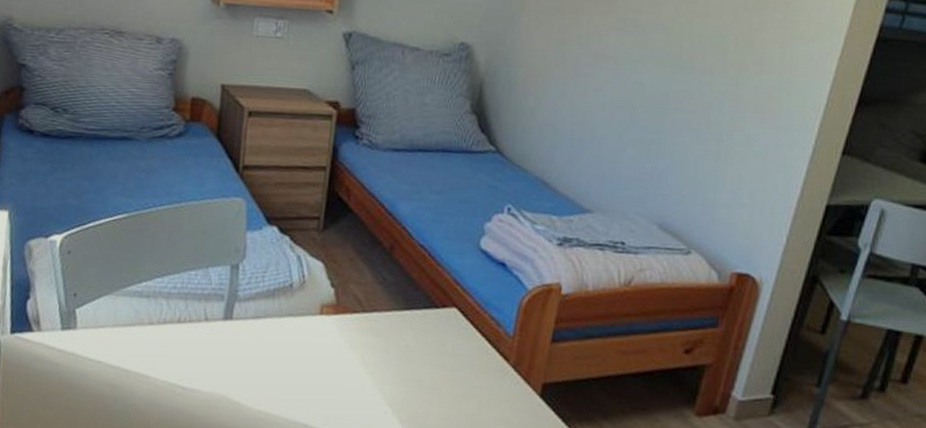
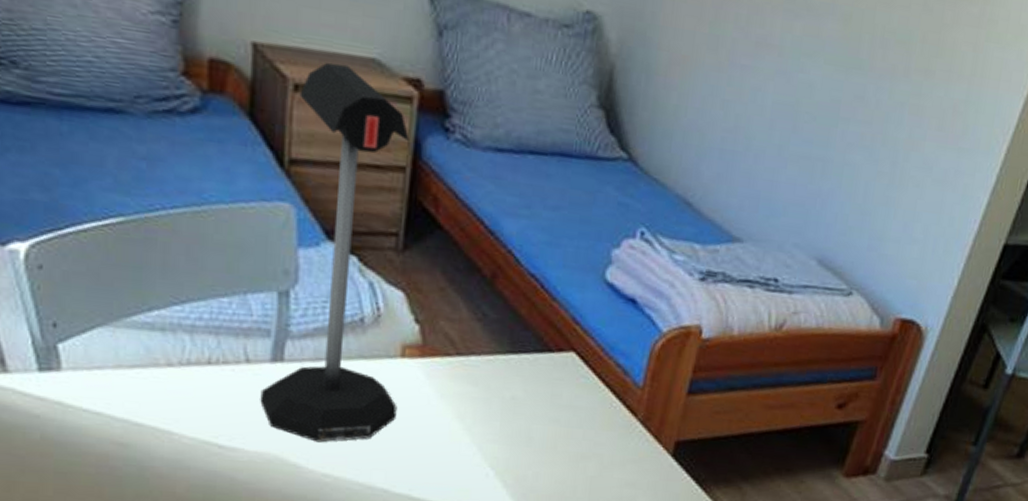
desk lamp: none [214,94,329,385] -> present [260,62,410,443]

